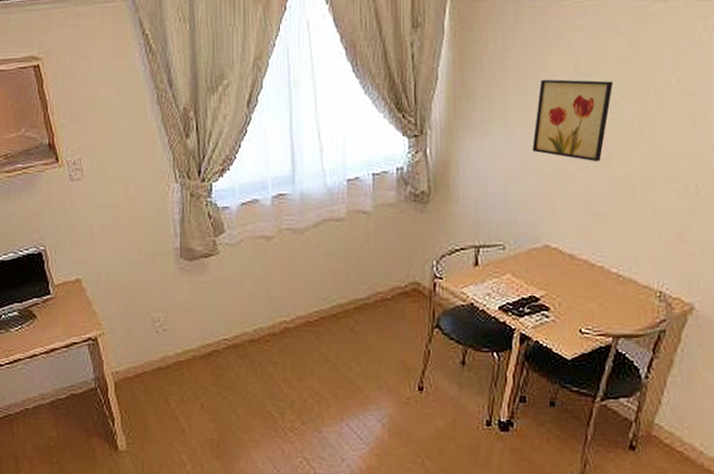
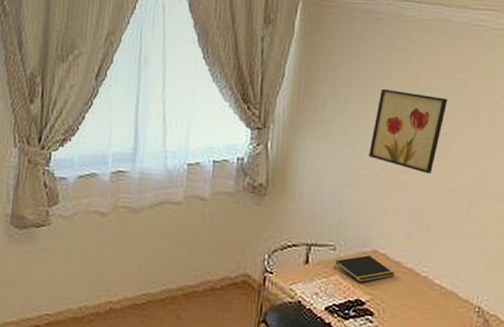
notepad: none [504,251,569,278] -> present [334,255,395,282]

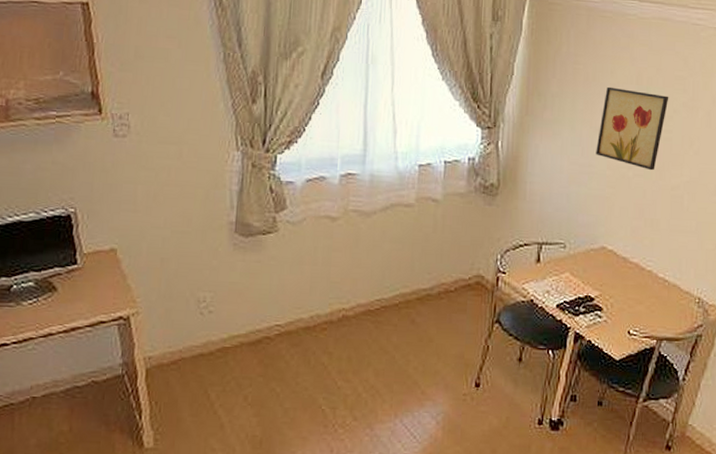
notepad: present [334,255,395,282] -> none [564,252,622,279]

